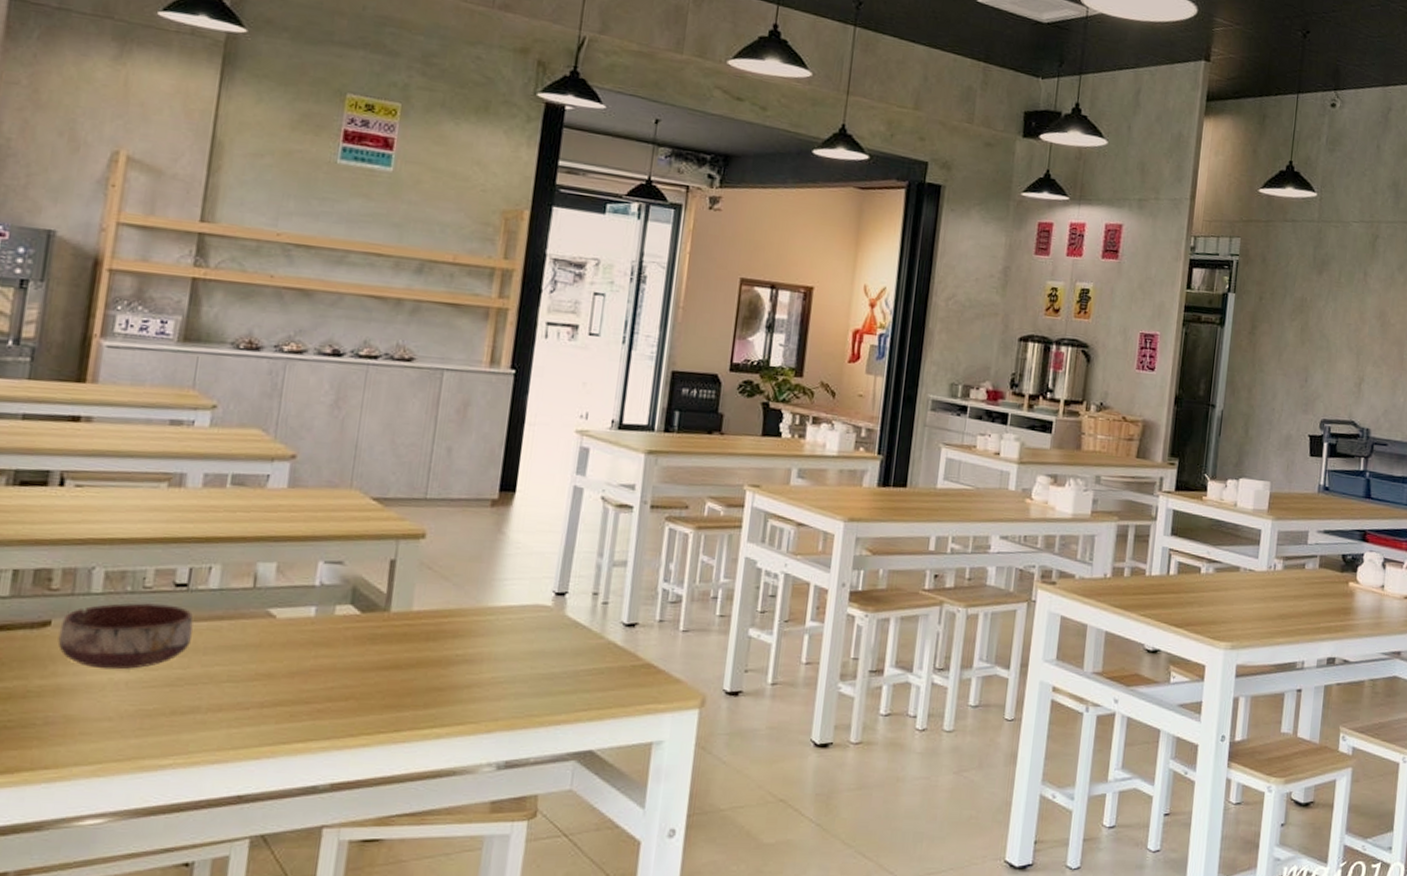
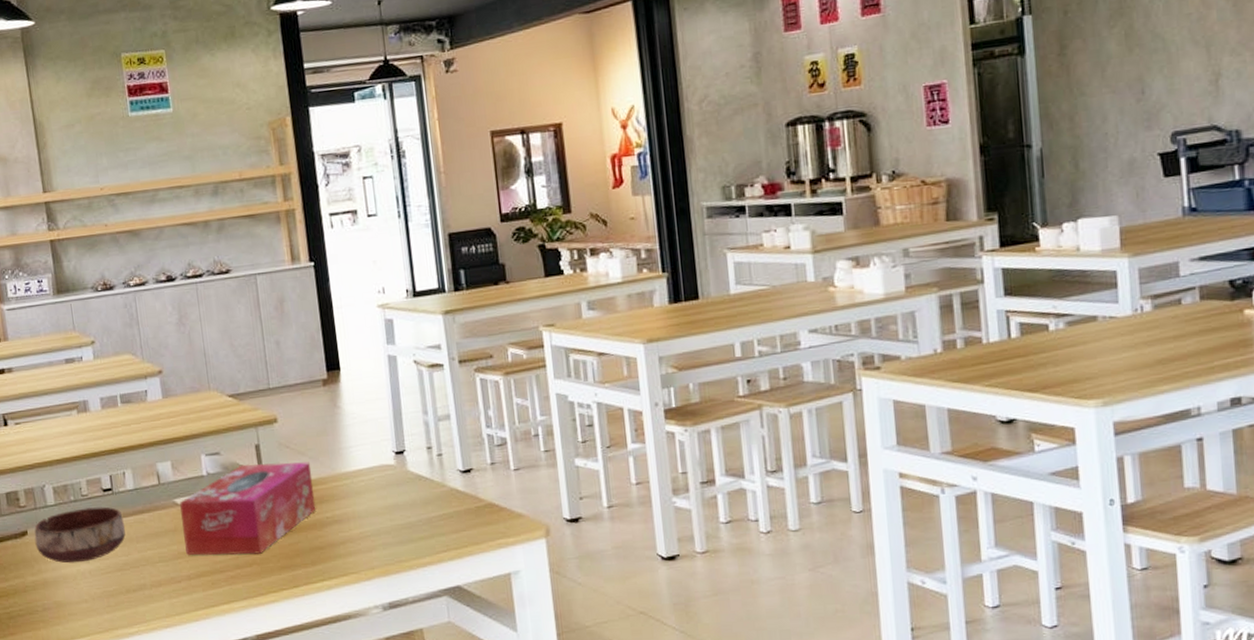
tissue box: none [266,580,453,687] -> present [180,462,316,556]

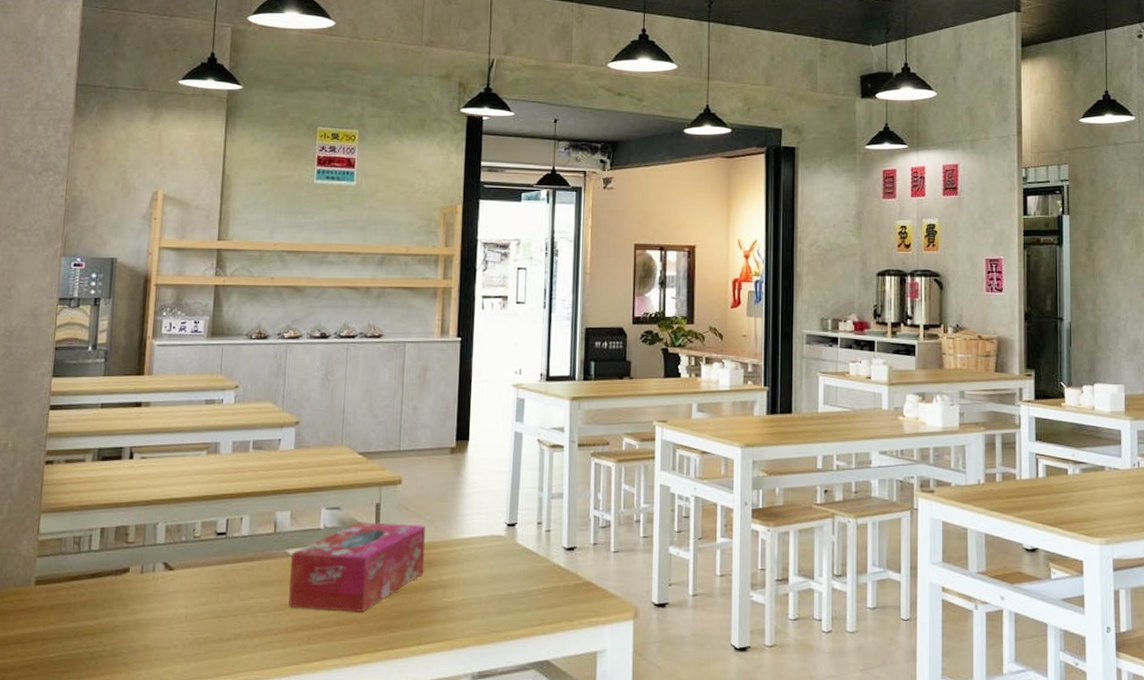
bowl: present [34,506,126,563] -> none [135,550,232,606]

